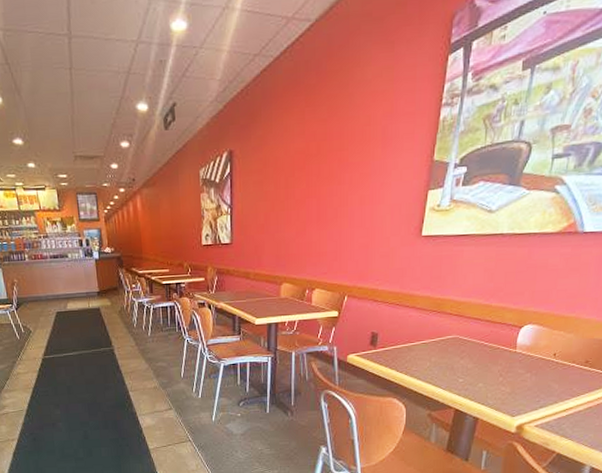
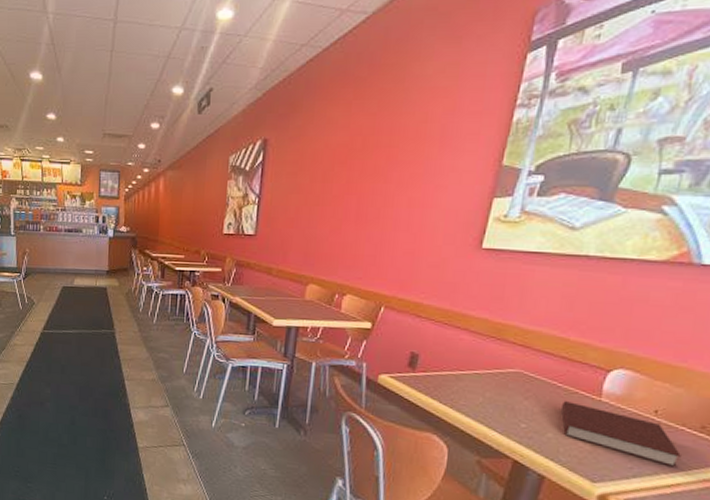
notebook: none [487,356,573,396] -> present [560,401,683,468]

